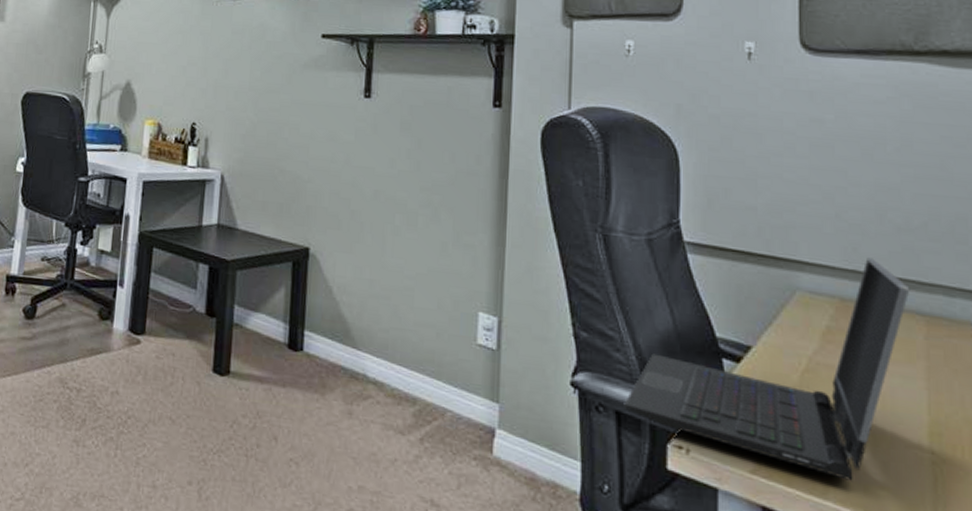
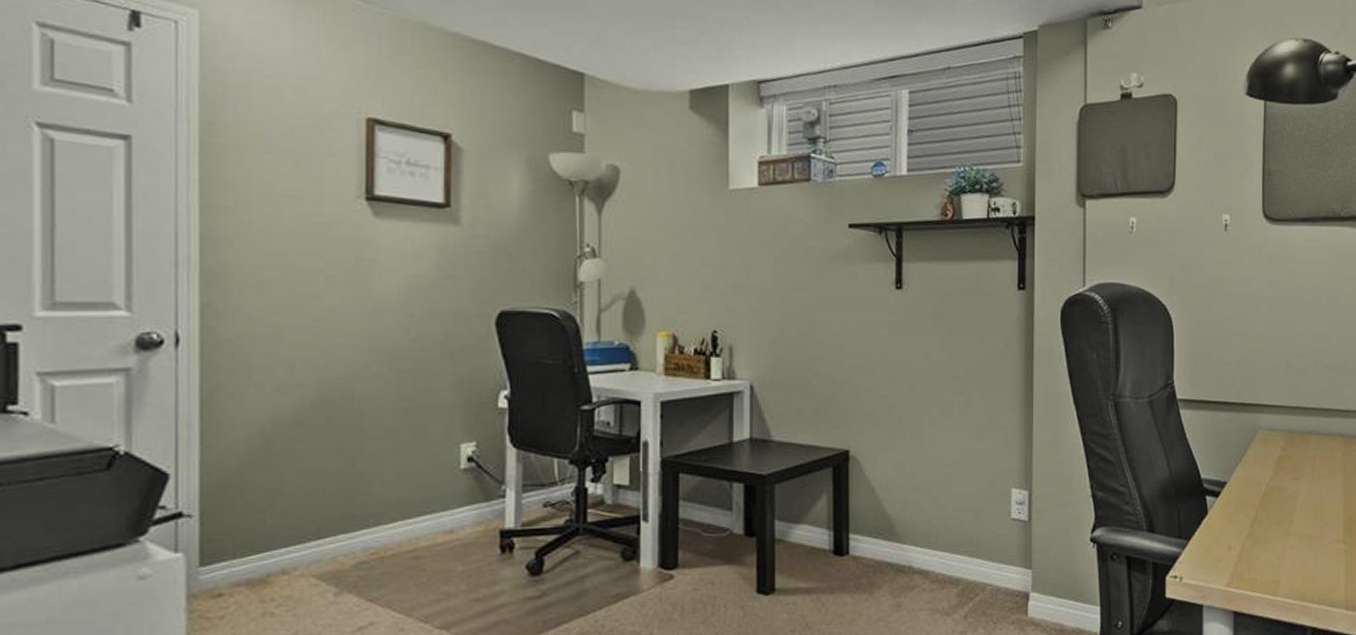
laptop computer: present [624,257,910,481] -> none [1132,395,1334,577]

